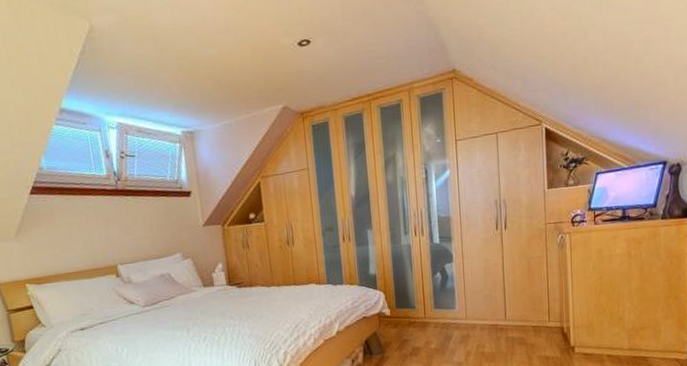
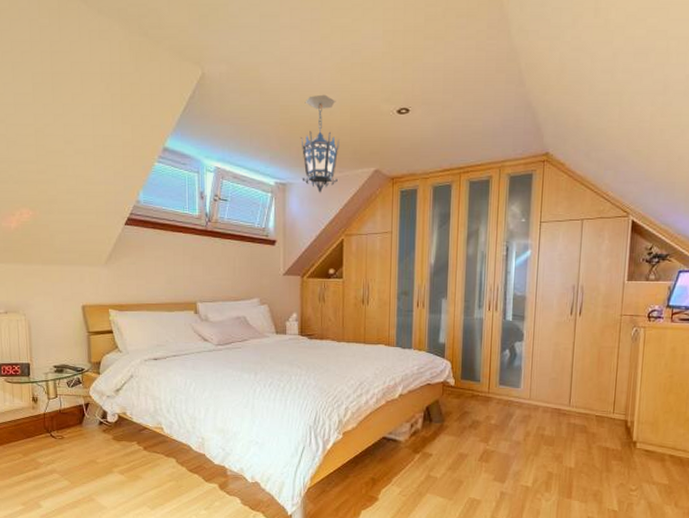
hanging lantern: none [201,34,246,137] -> present [301,94,339,193]

